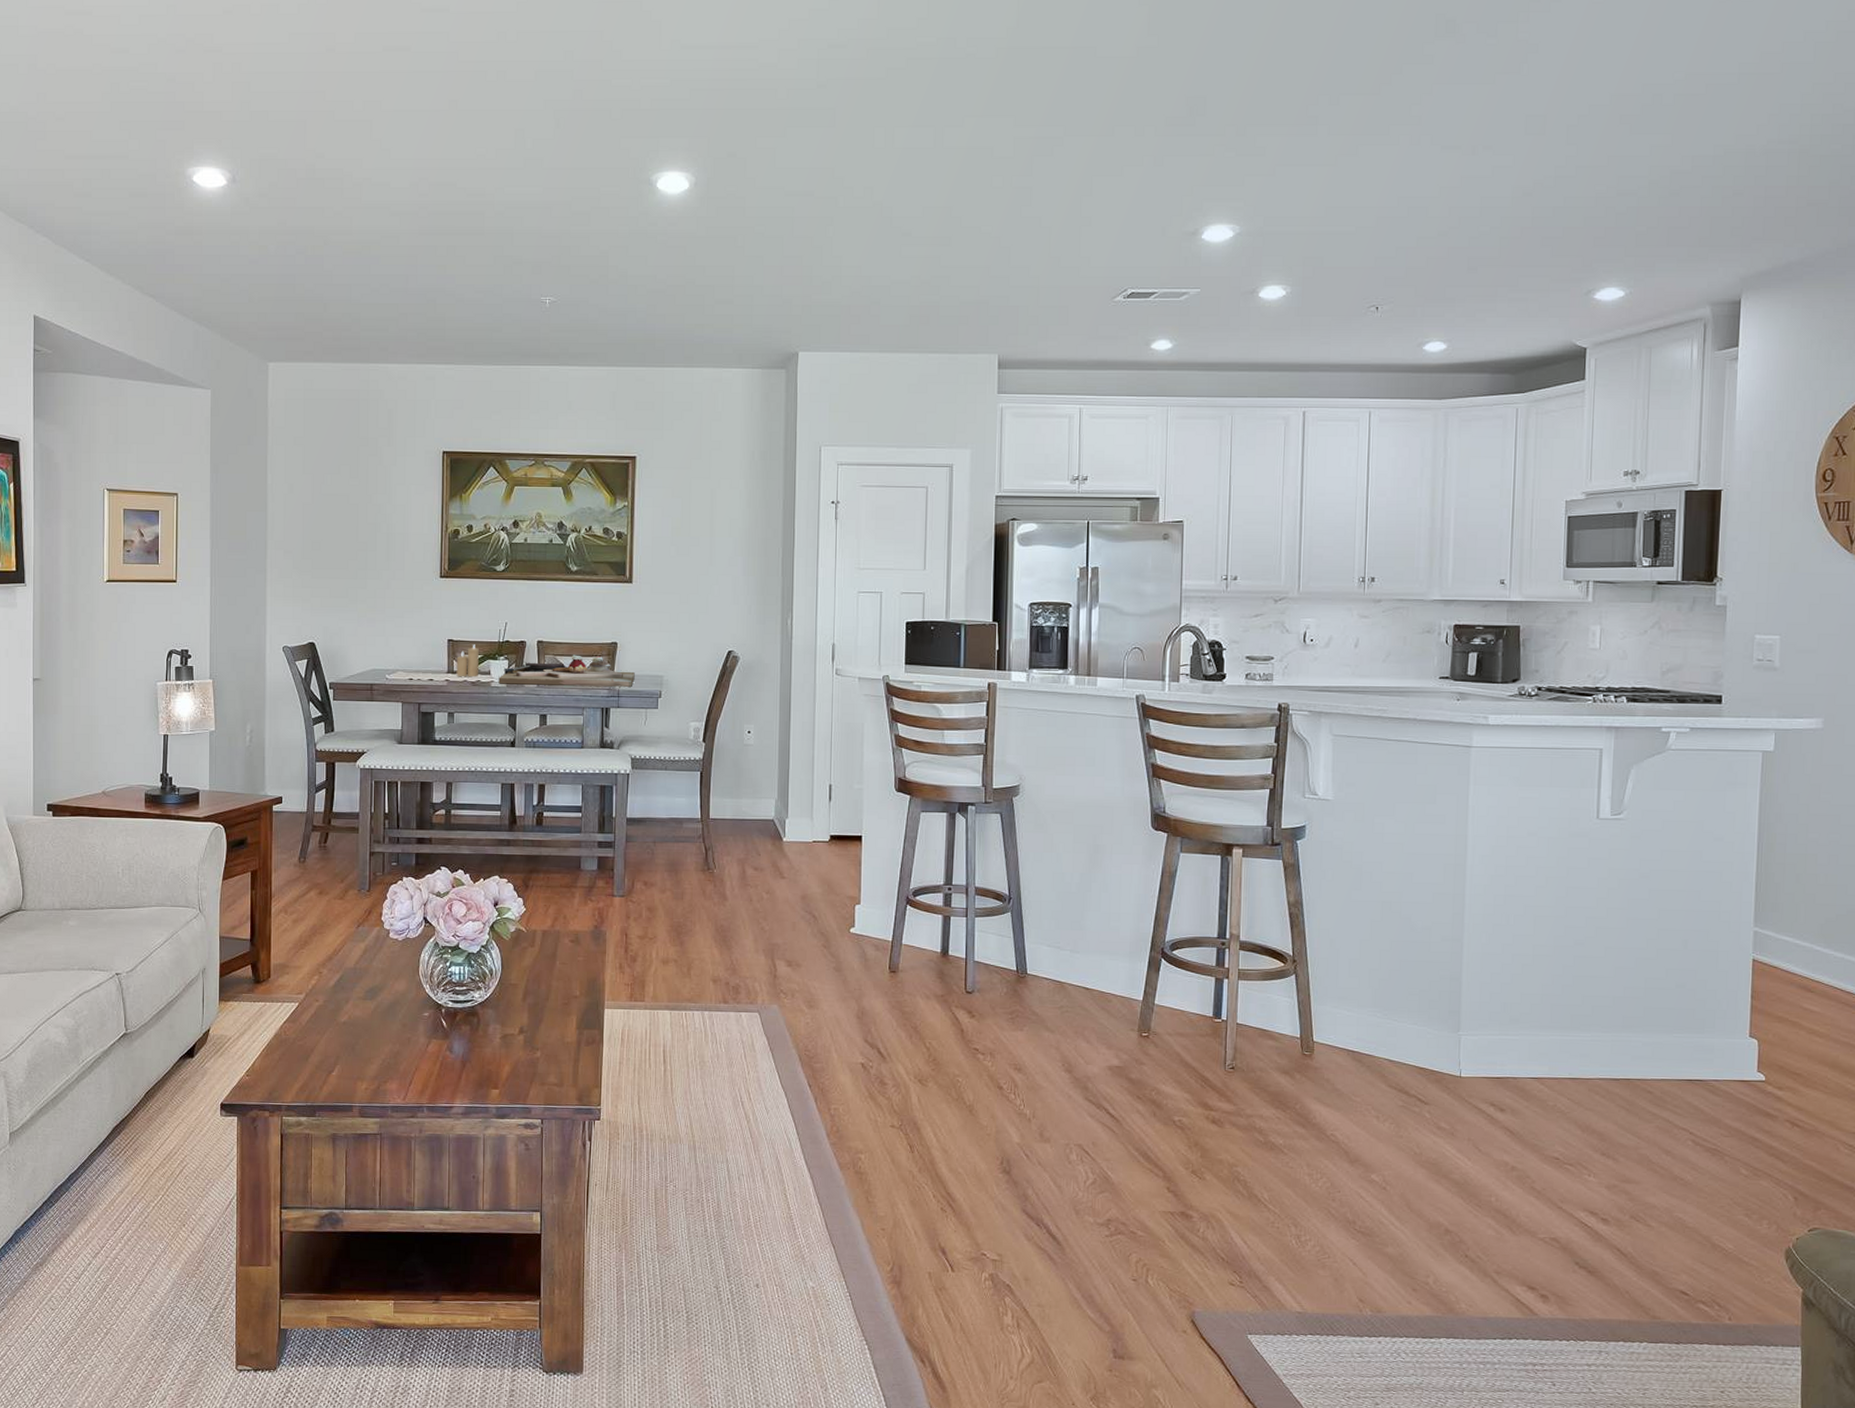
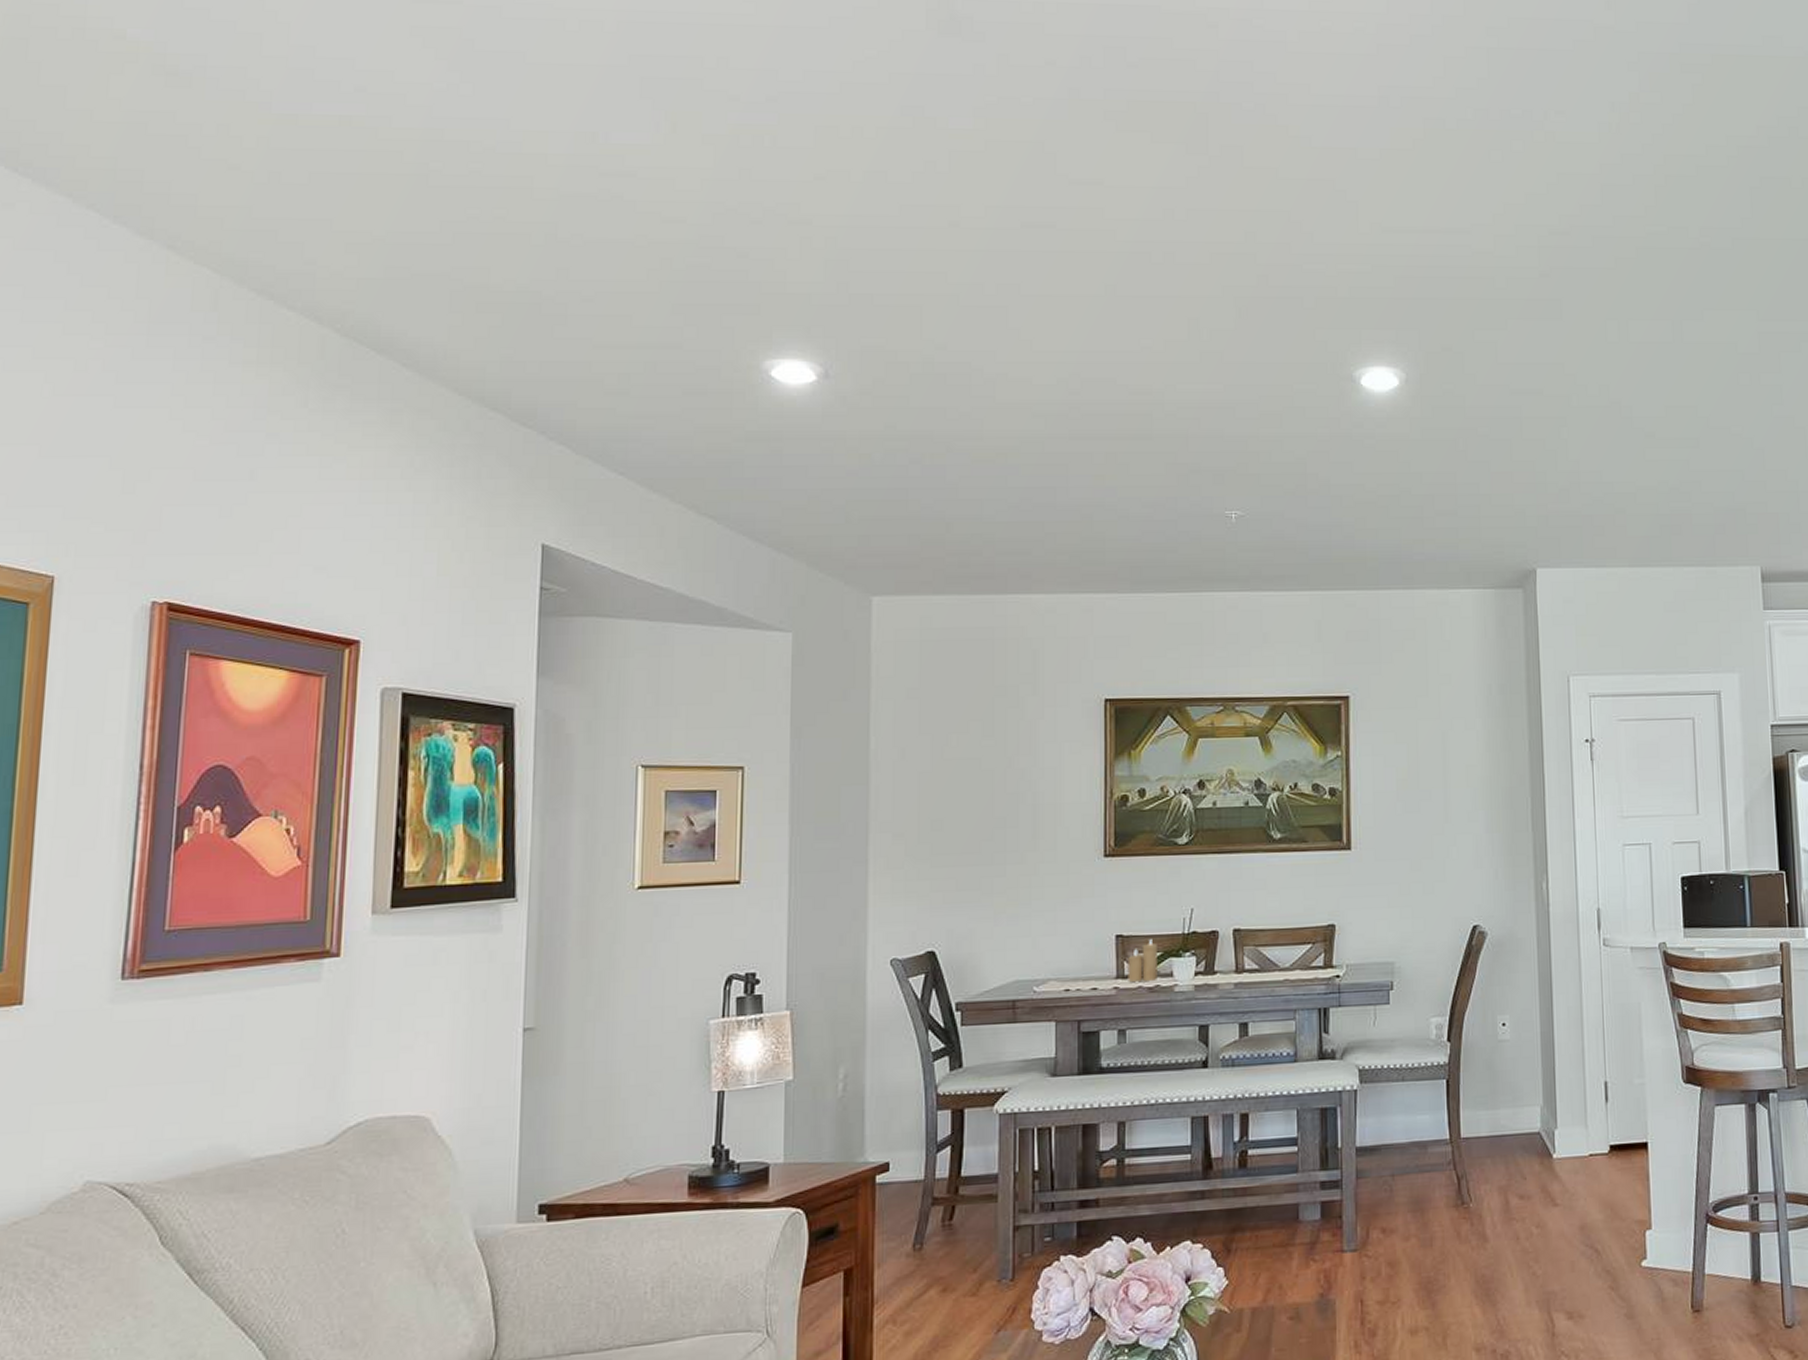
decorative tray: present [498,655,635,687] -> none [1184,943,1359,988]

